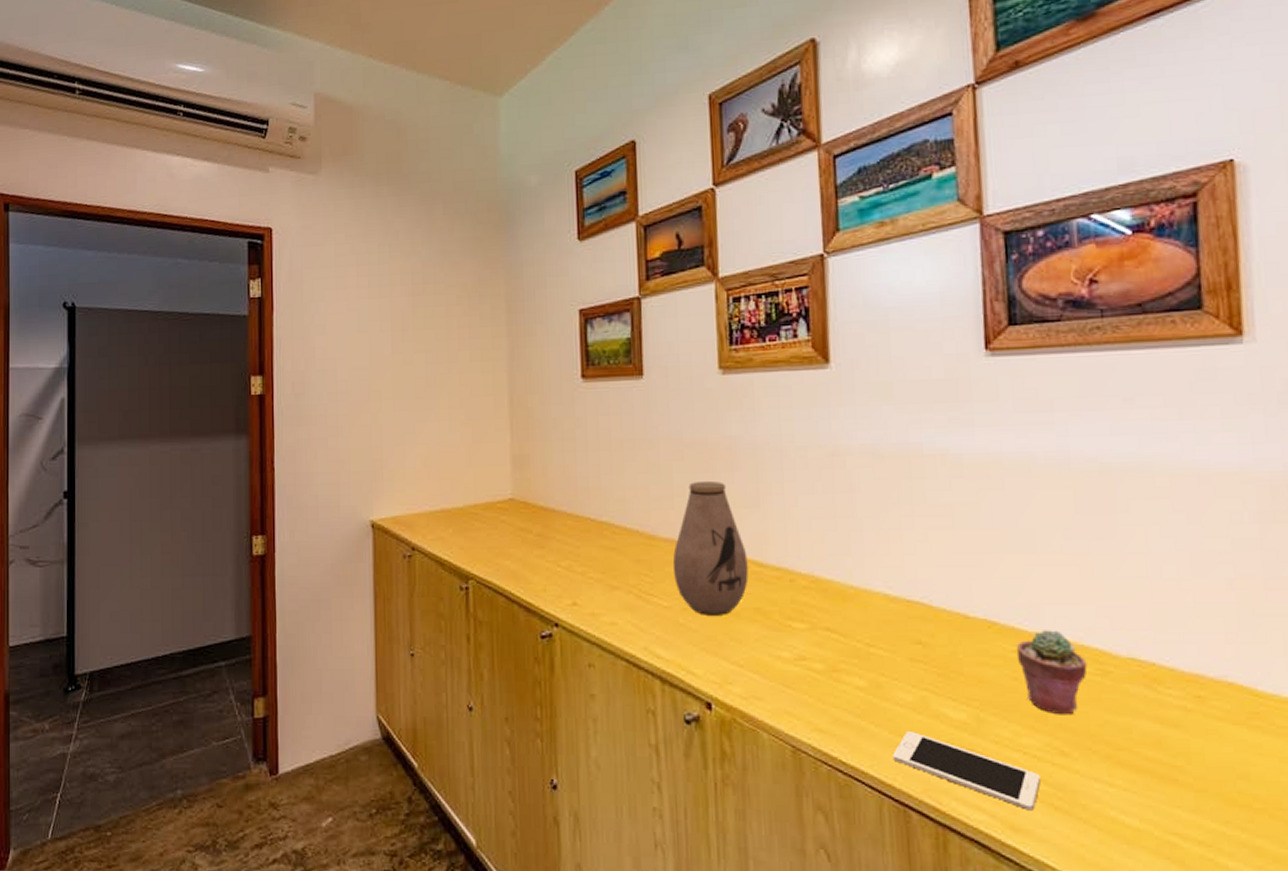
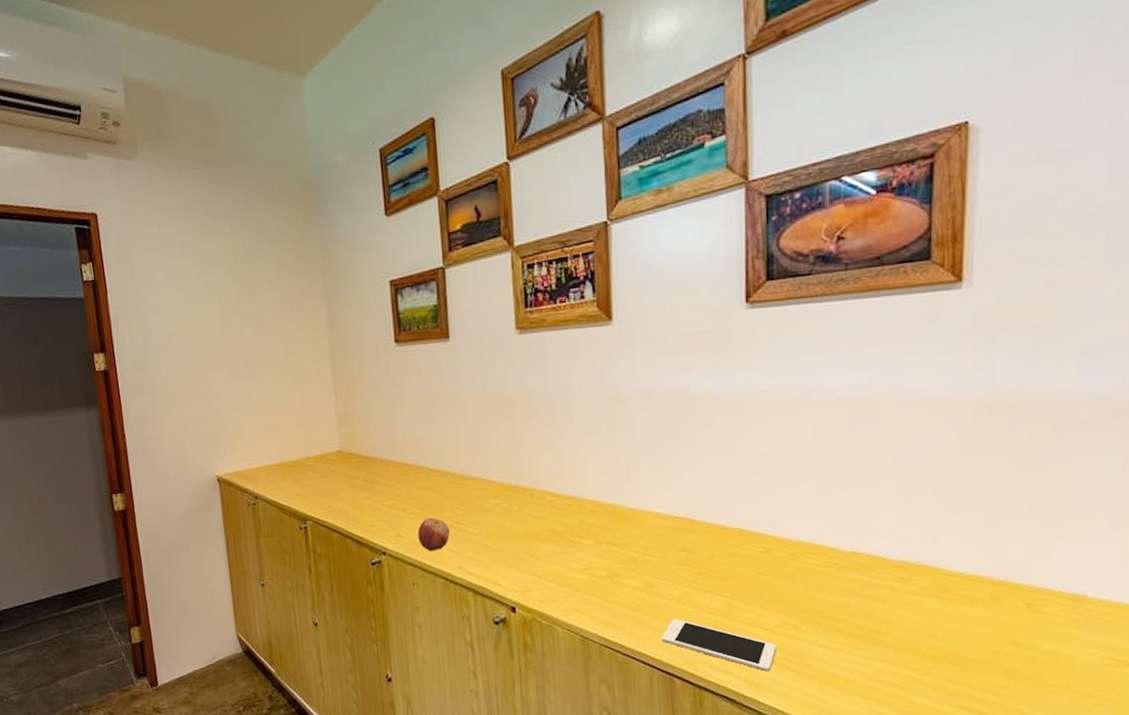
apple: none [597,584,635,625] -> present [417,517,450,551]
vase: present [672,481,749,615] -> none [480,427,544,539]
potted succulent: present [1016,630,1088,715] -> none [762,533,818,599]

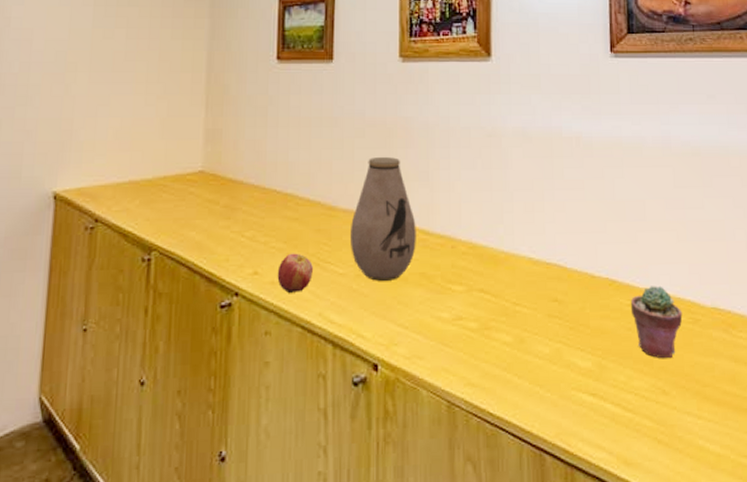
vase: none [480,427,544,539] -> present [349,157,416,281]
cell phone: present [661,618,776,672] -> none [532,380,648,446]
potted succulent: none [762,533,818,599] -> present [630,286,683,359]

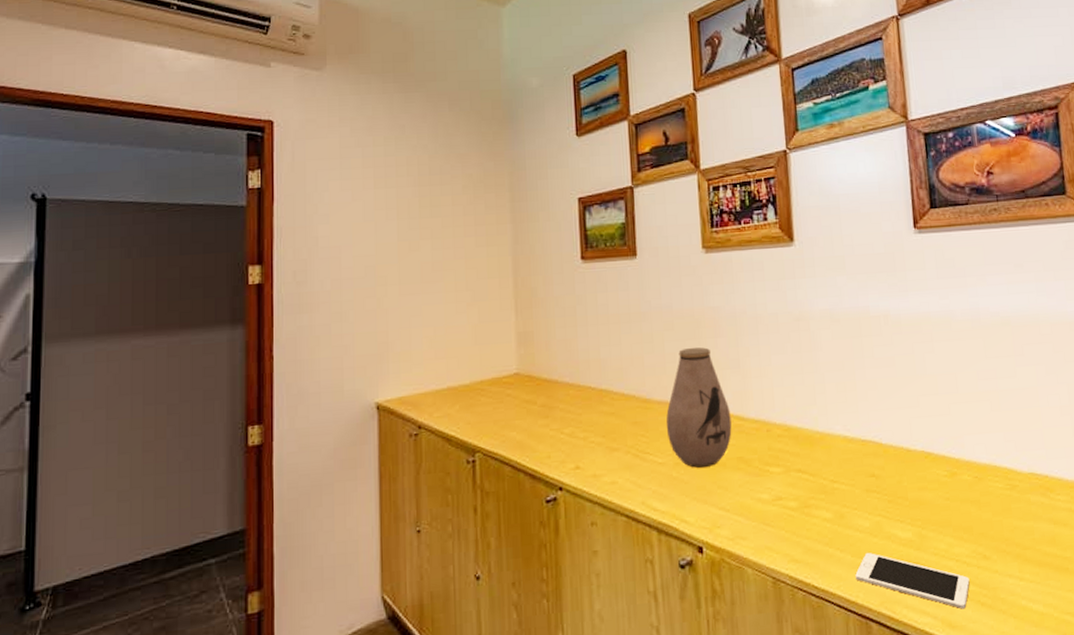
apple: present [277,253,313,293] -> none [598,446,633,484]
cell phone: none [532,380,648,446] -> present [855,552,970,609]
potted succulent: present [630,286,683,359] -> none [947,455,1000,526]

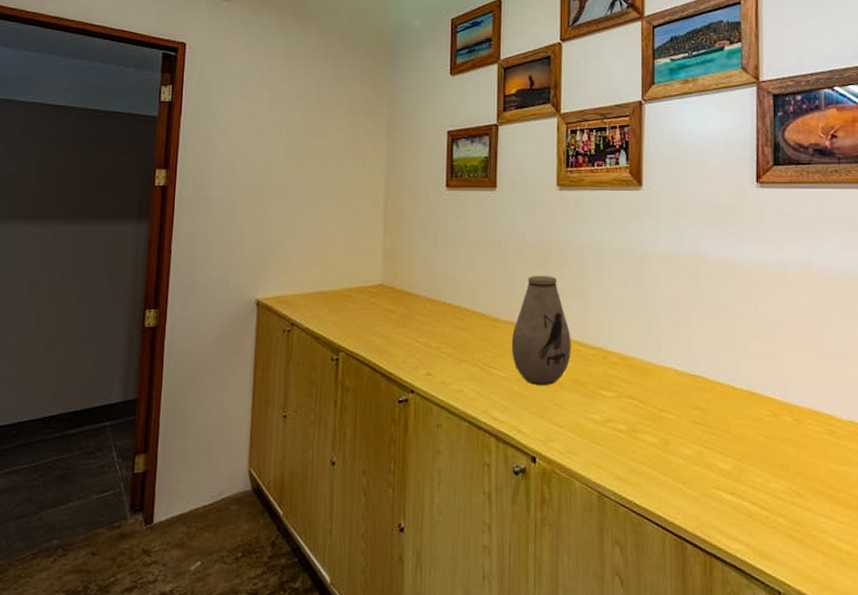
cell phone: present [855,552,970,609] -> none [675,478,783,541]

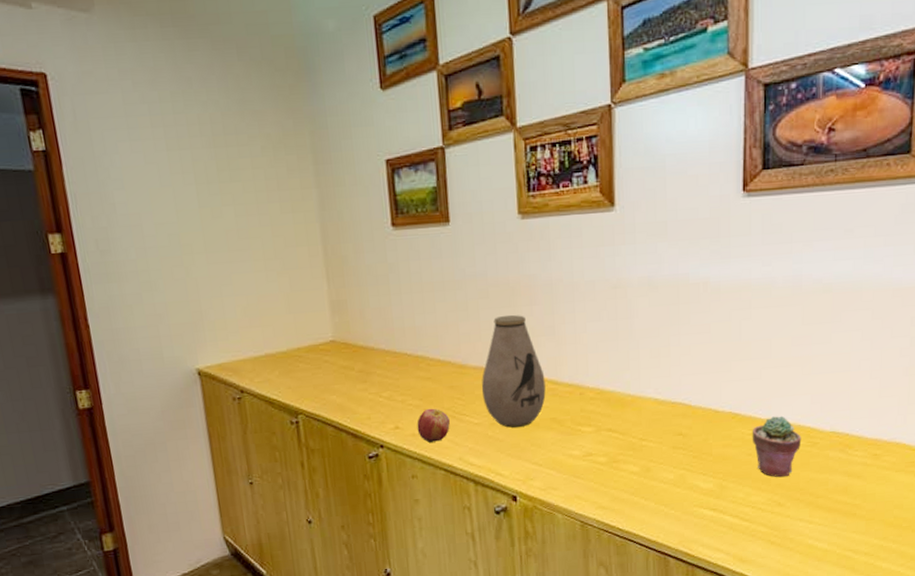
apple: none [447,358,479,392] -> present [417,408,450,442]
potted succulent: none [769,399,819,465] -> present [752,416,802,478]

